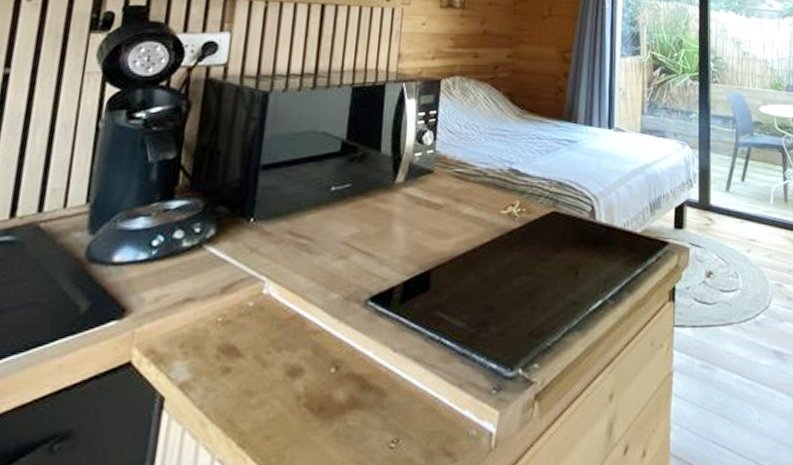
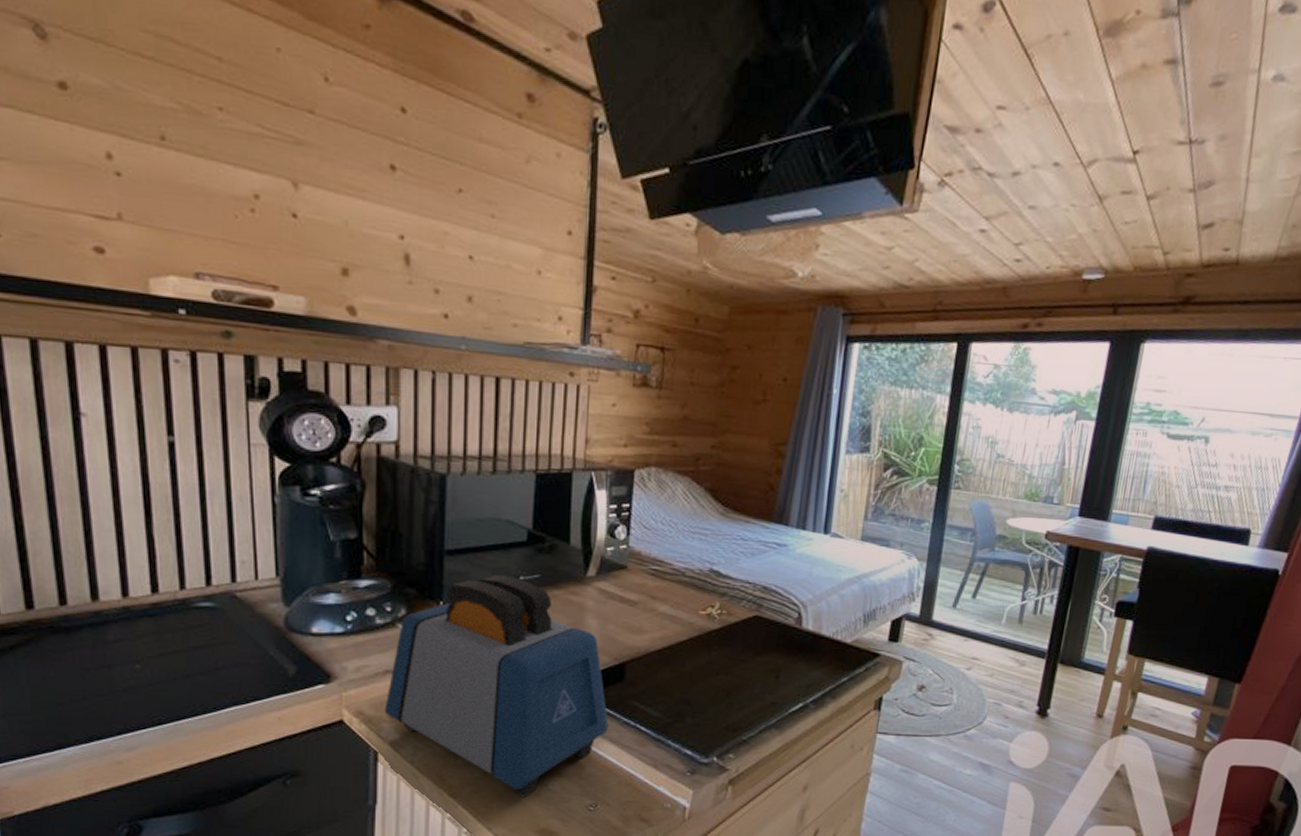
toaster: none [178,187,413,440] -> present [384,575,609,798]

